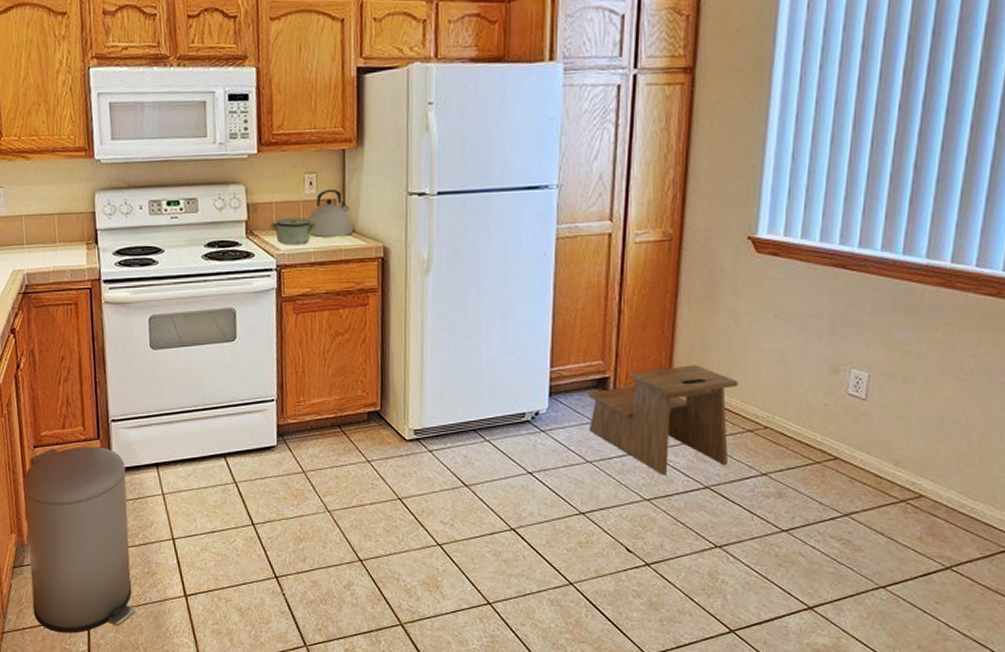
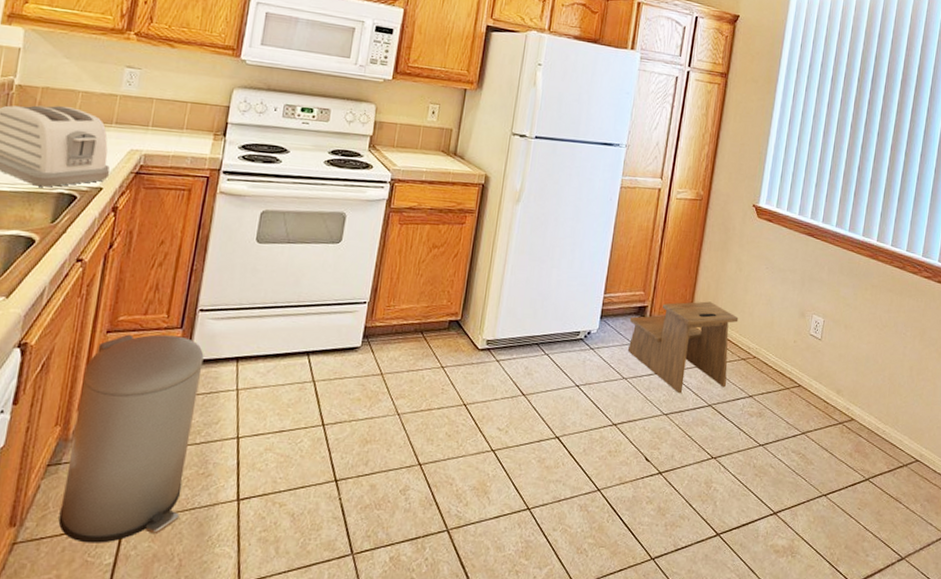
cooking pot: present [269,218,317,246] -> none [391,138,432,164]
kettle: present [308,188,354,238] -> none [424,119,463,162]

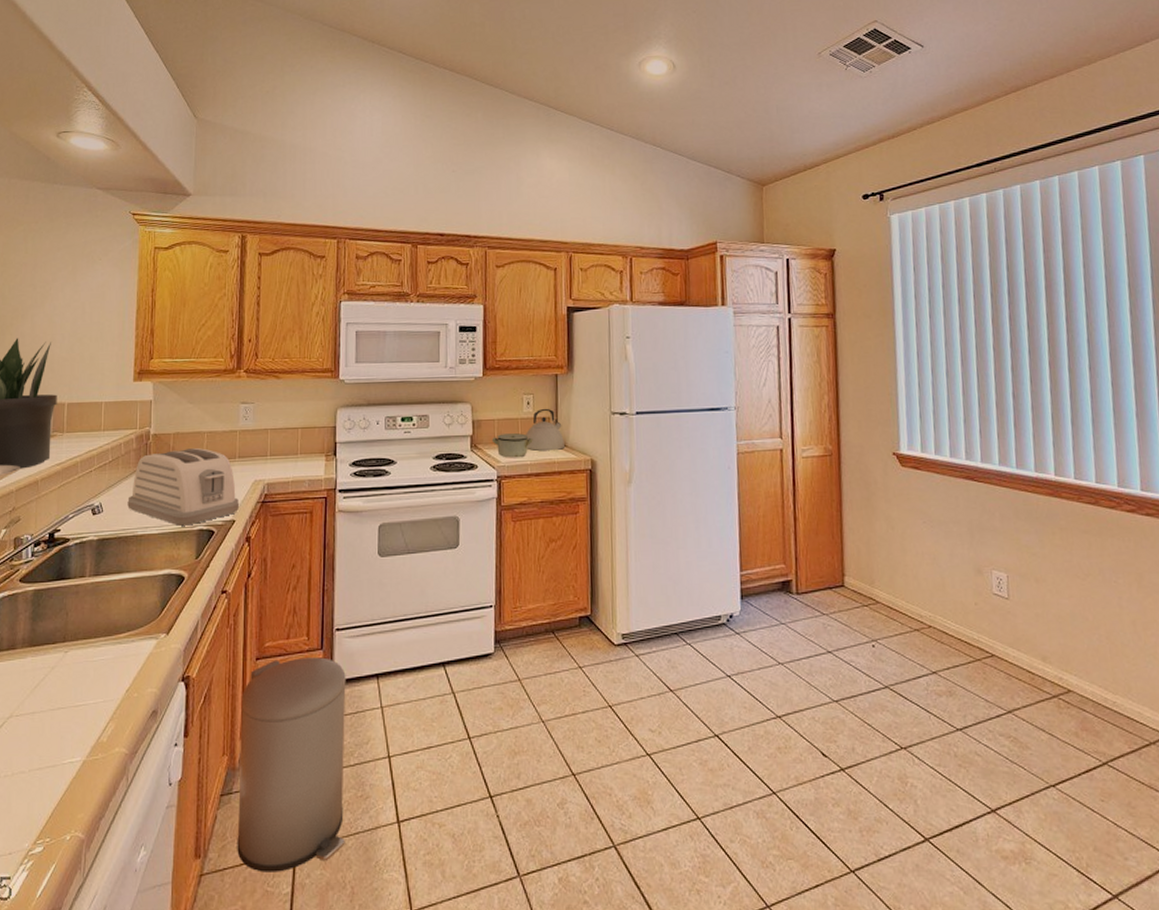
cooking pot: none [391,138,432,164] -> present [491,433,533,458]
kettle: none [424,119,463,162] -> present [526,408,566,452]
step stool: present [628,301,739,393] -> none [774,568,902,675]

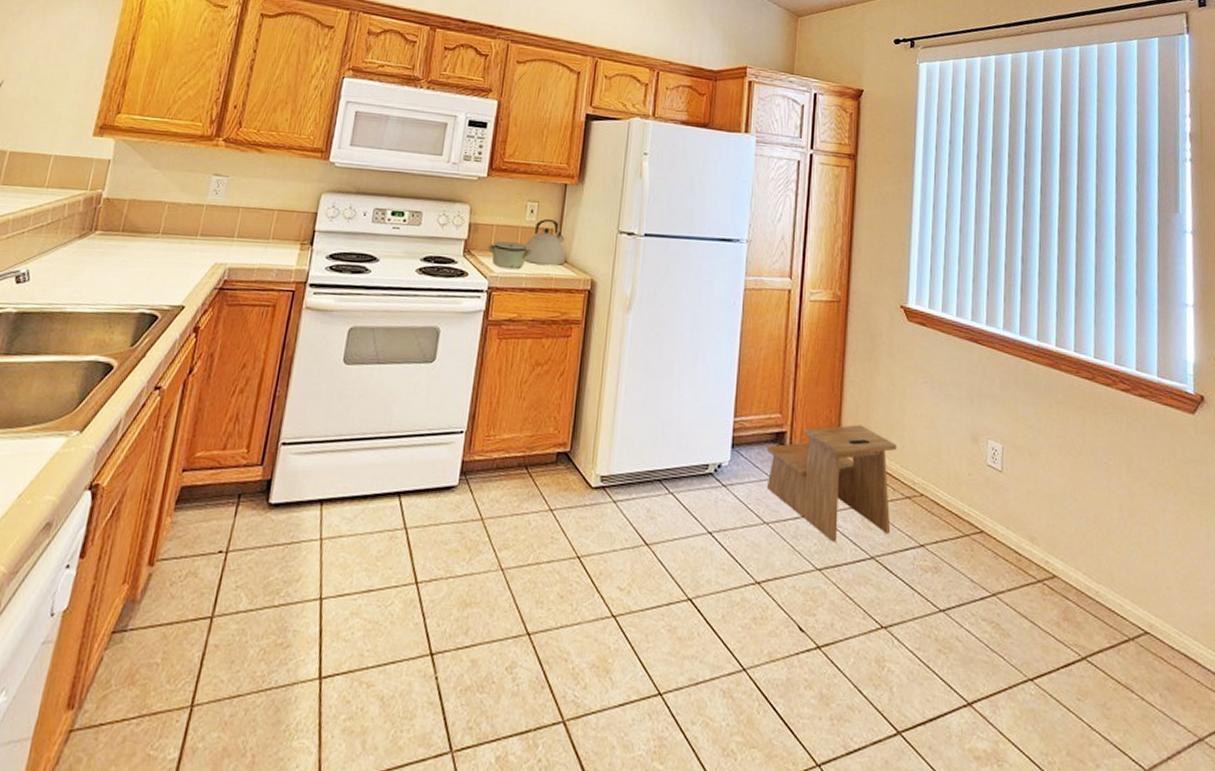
toaster: present [127,448,240,526] -> none [60,219,193,307]
pedal bin: present [237,657,346,872] -> none [120,473,286,732]
step stool: none [774,568,902,675] -> present [766,425,897,541]

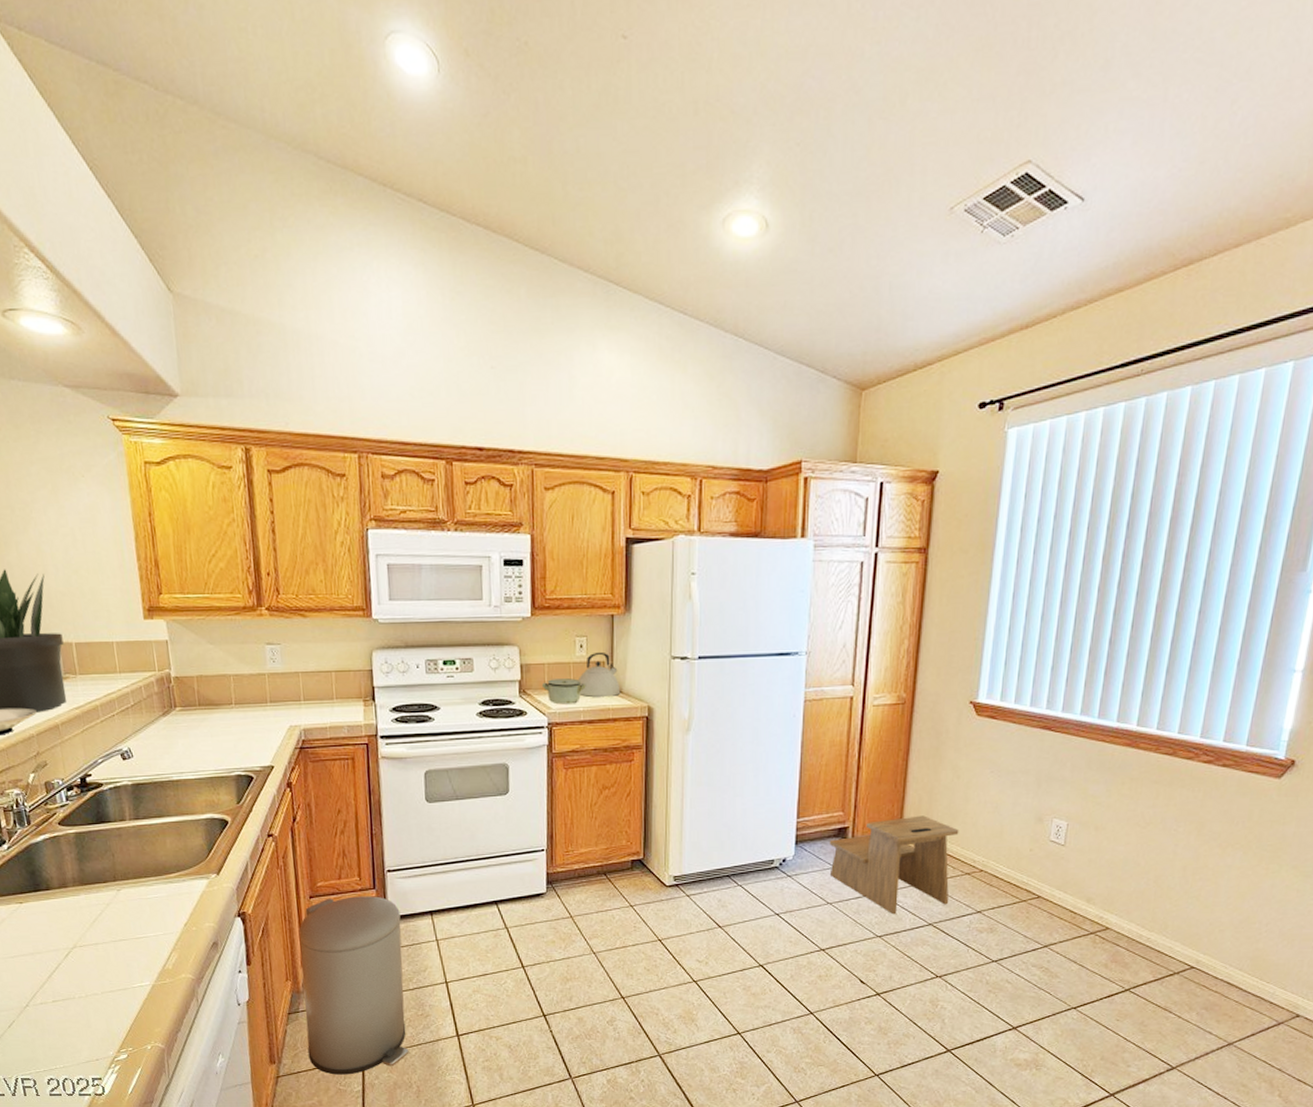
pedal bin: none [120,473,286,732] -> present [298,896,409,1075]

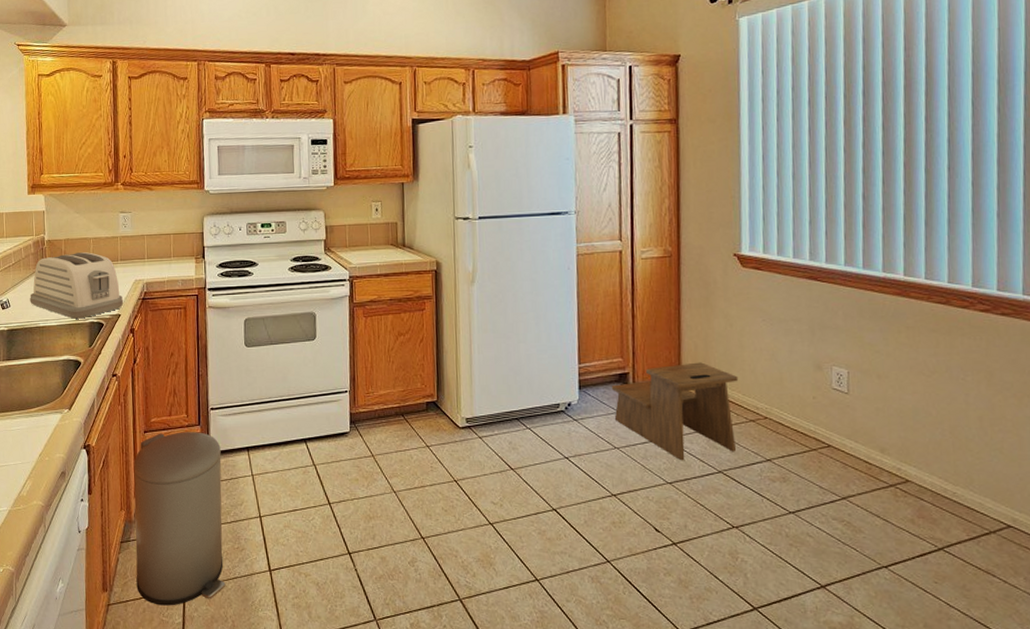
toaster: none [157,692,277,771] -> present [30,252,124,319]
cooking pot: present [541,678,586,705] -> none [343,237,382,260]
kettle: present [579,651,621,698] -> none [375,214,412,254]

